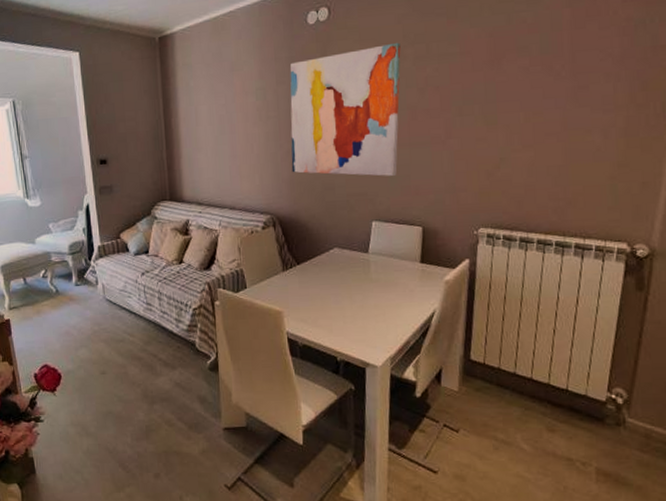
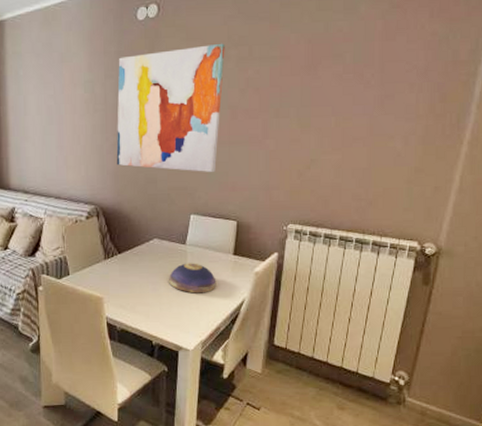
decorative bowl: none [352,272,404,305] -> present [169,263,217,293]

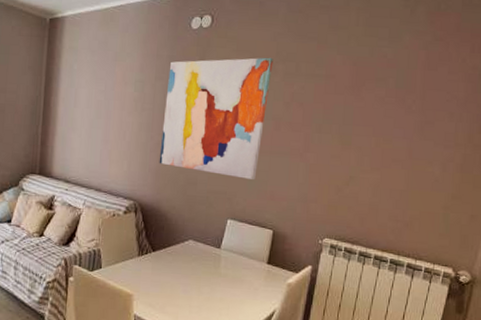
decorative bowl: present [169,263,217,293] -> none [200,267,248,300]

